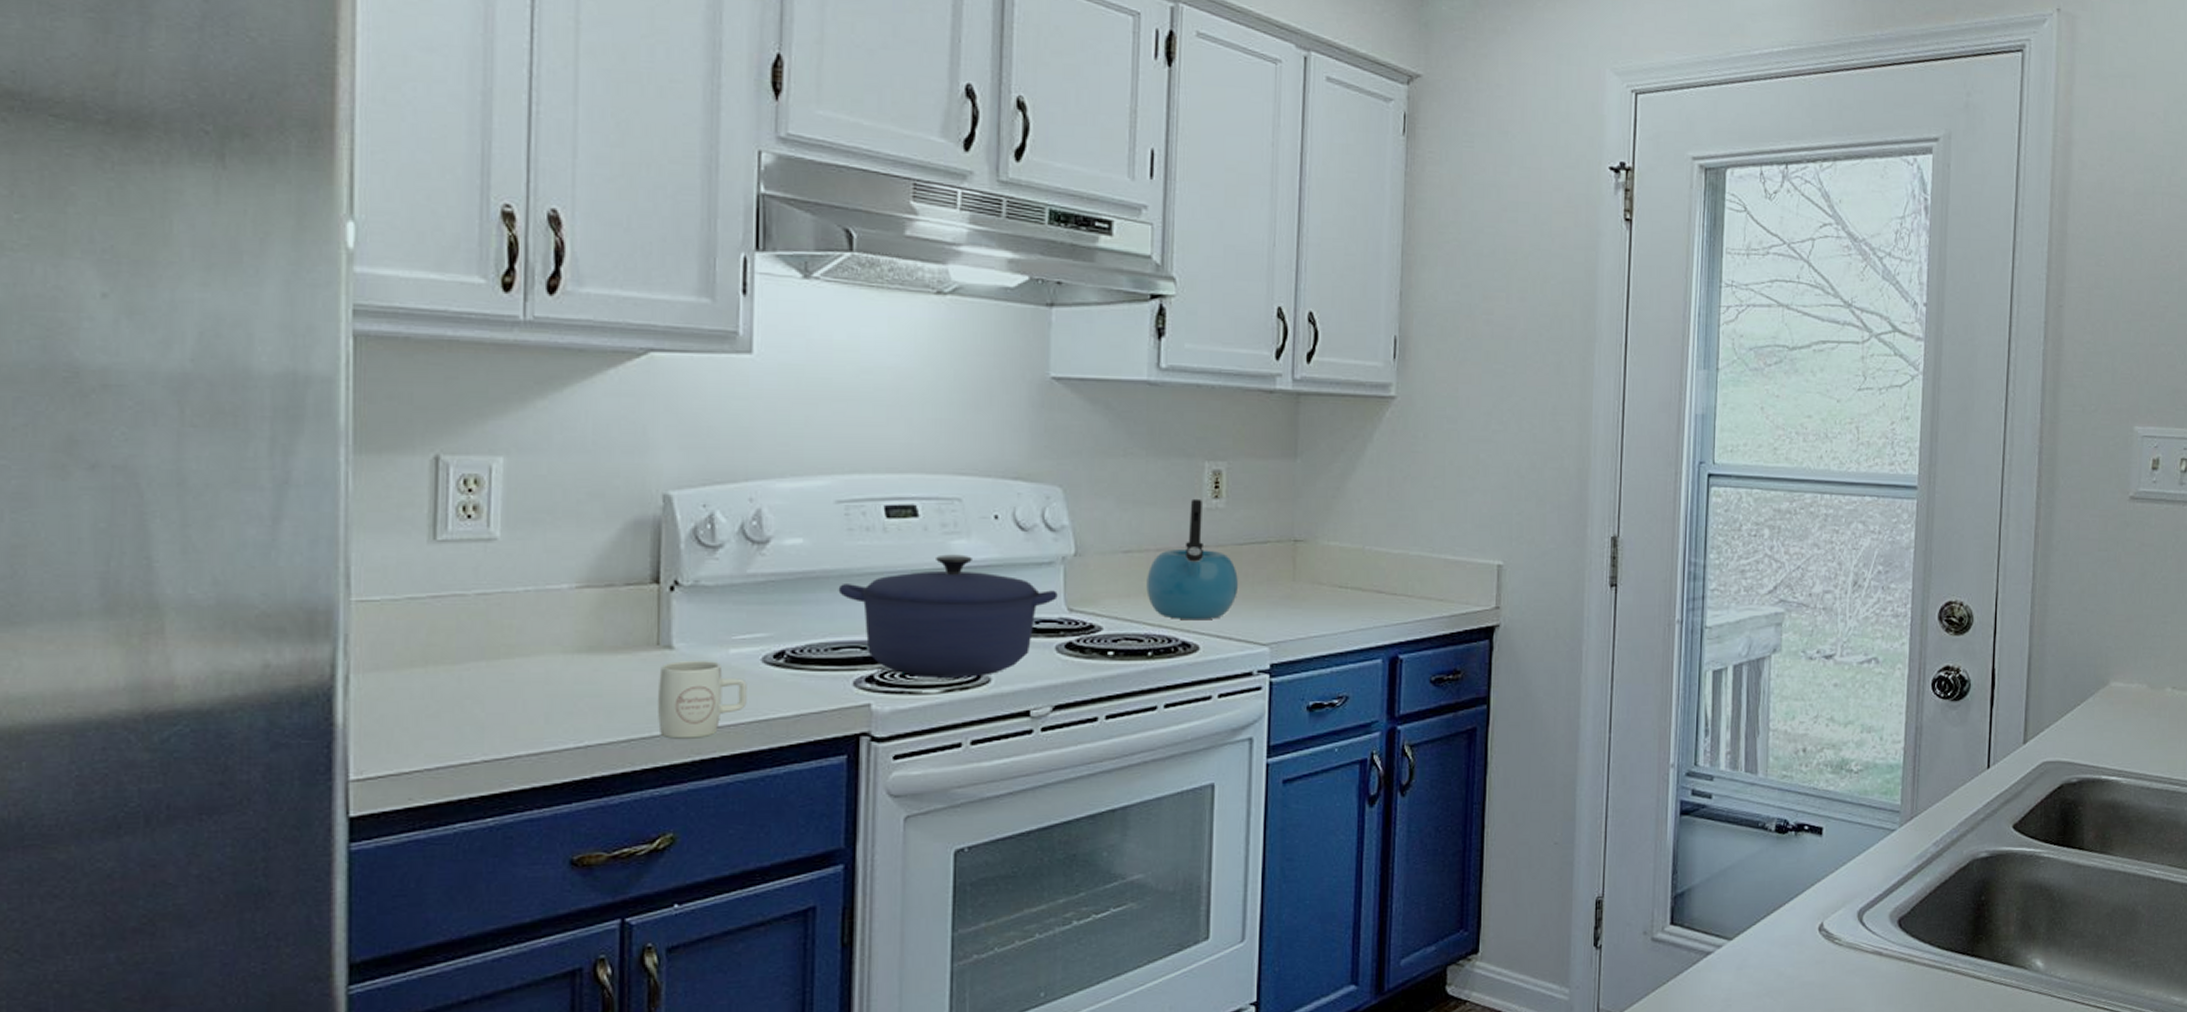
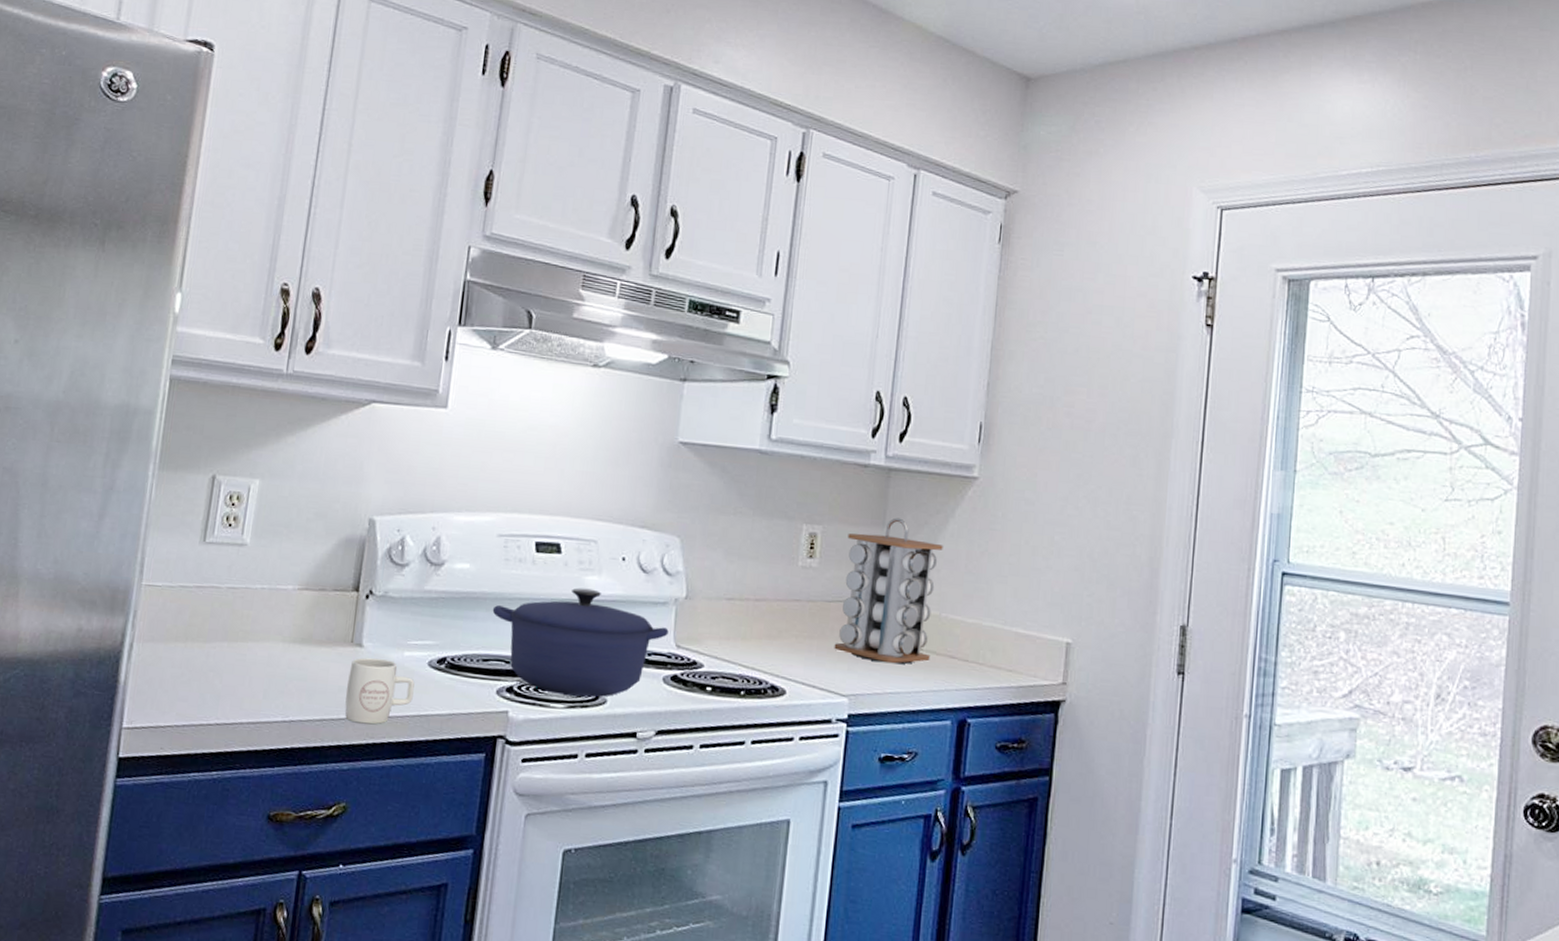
kettle: present [1146,498,1238,621] -> none [744,556,825,668]
spice rack: none [1250,446,1362,605] -> present [834,517,943,665]

